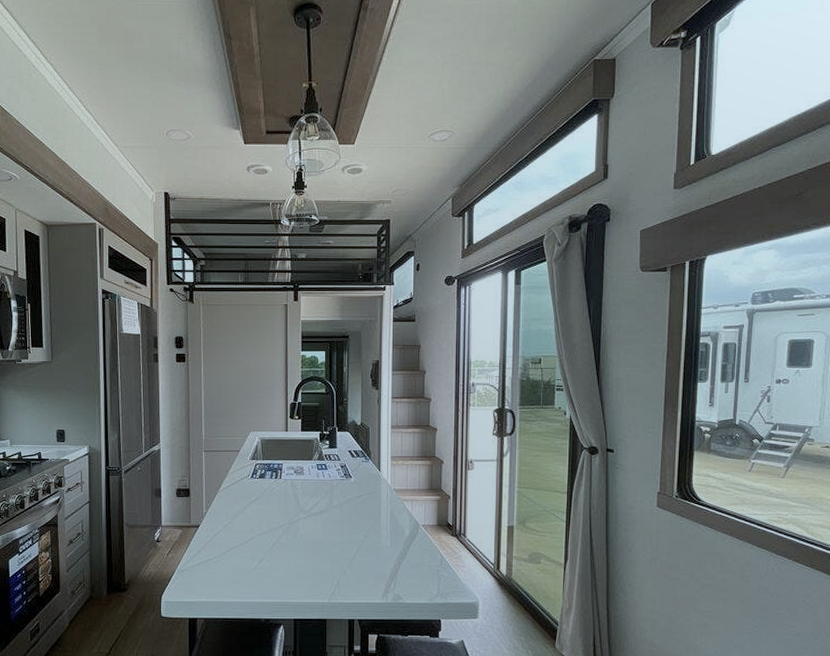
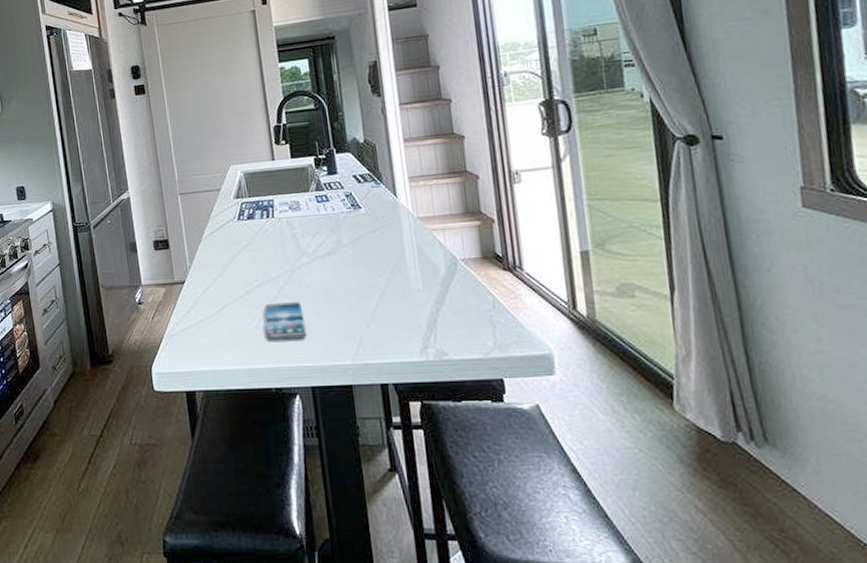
smartphone: none [261,549,296,579] -> present [264,302,307,340]

